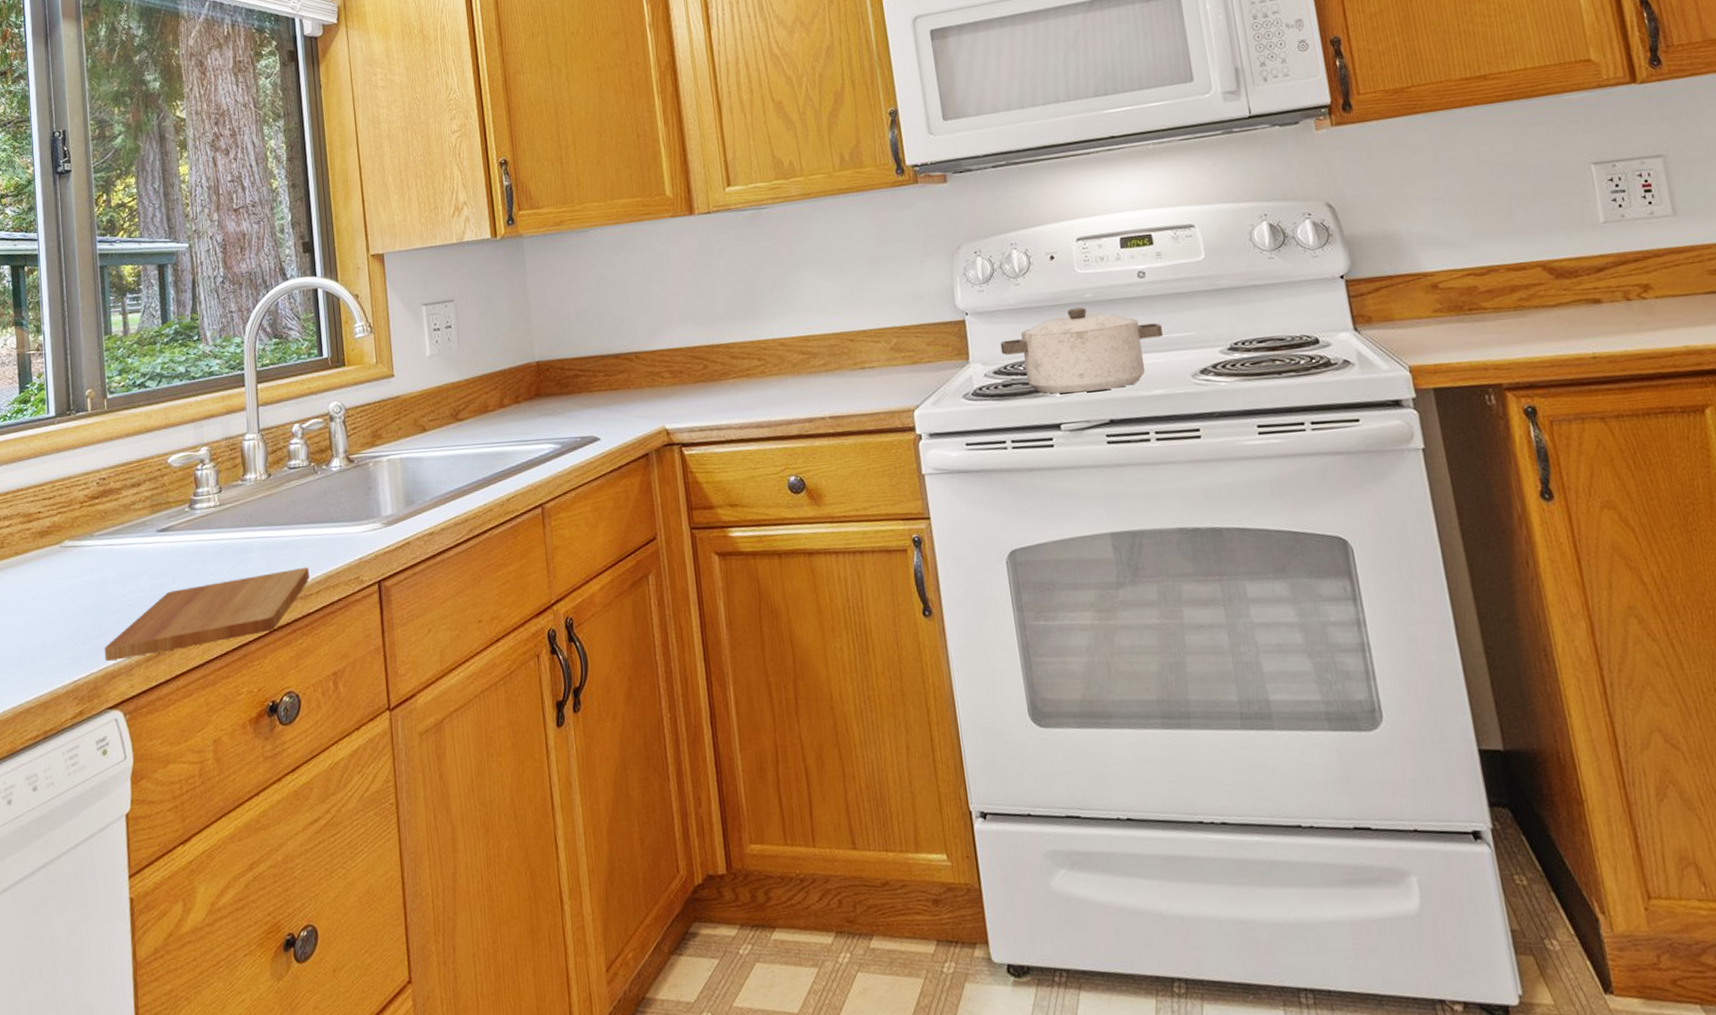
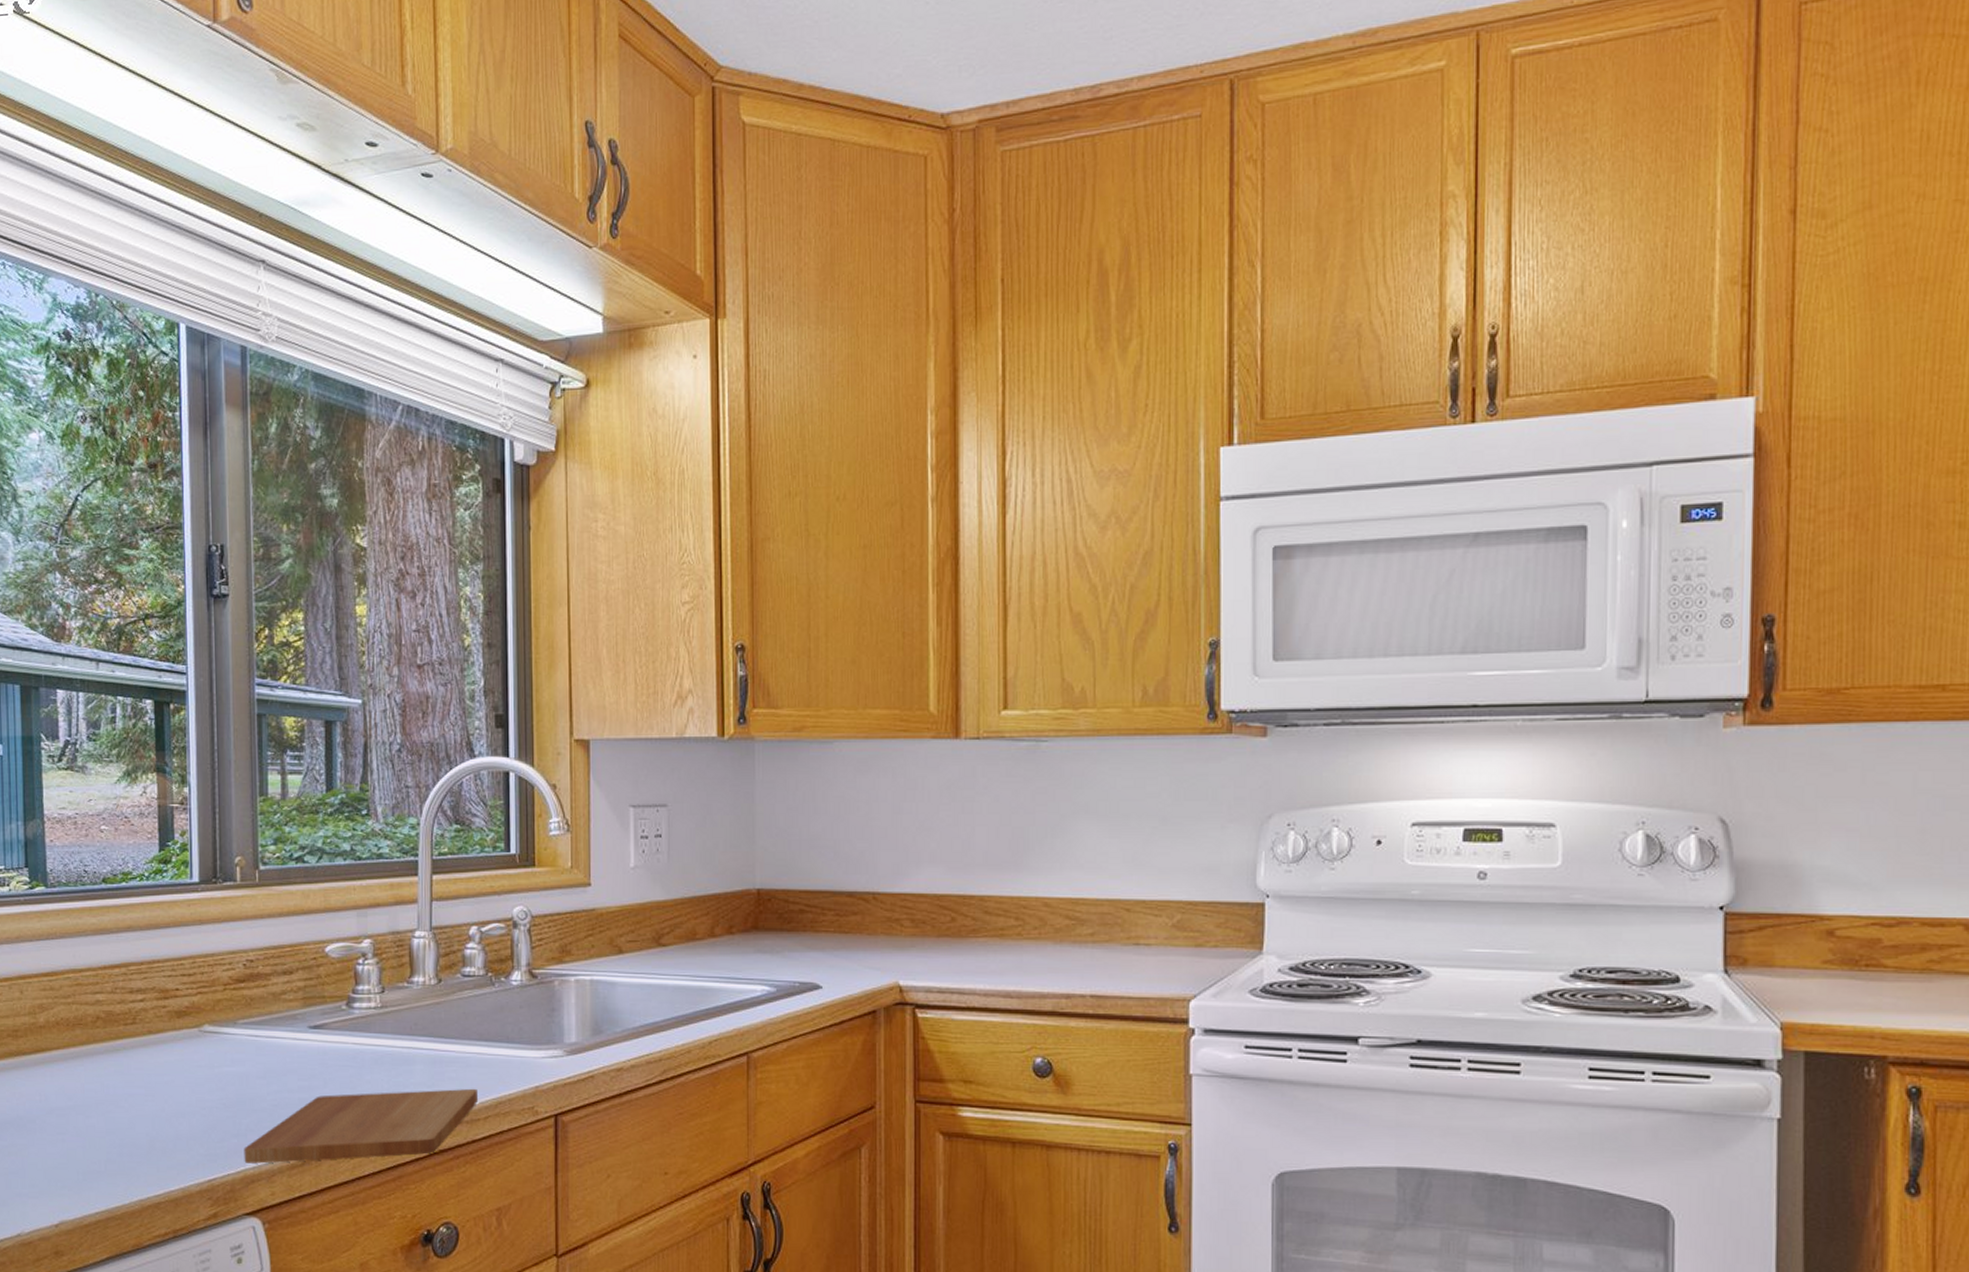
cooking pot: present [1000,307,1163,394] -> none [1302,905,1496,1005]

